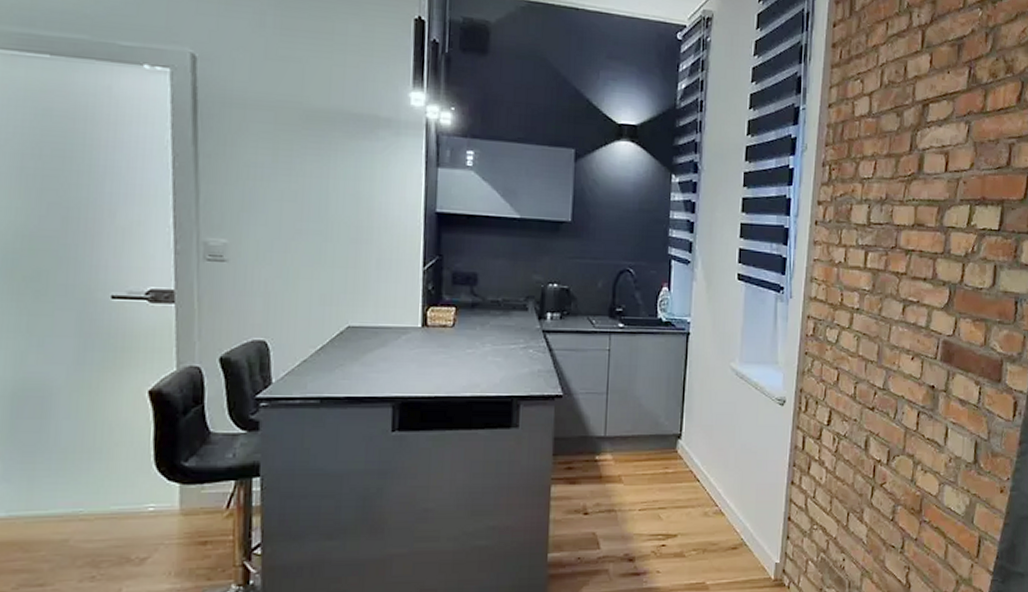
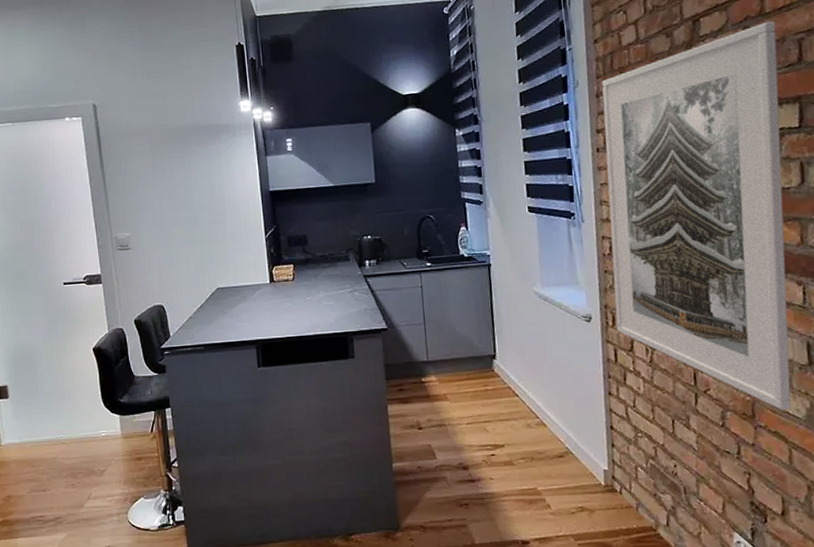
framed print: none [808,120,993,506] -> present [601,21,791,410]

